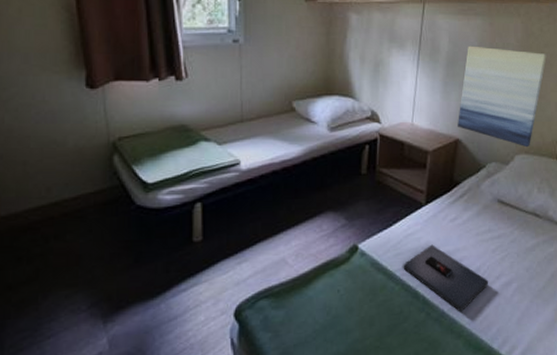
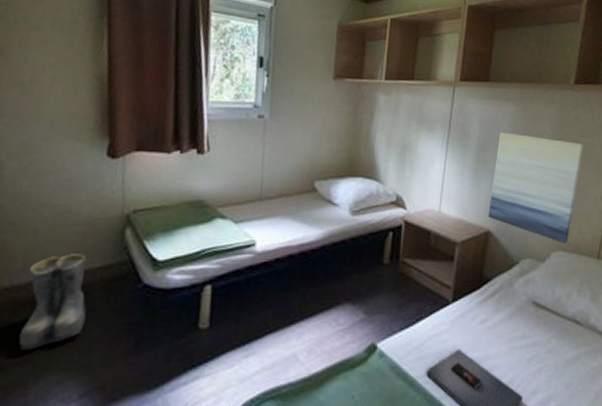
boots: none [23,181,85,271] -> present [19,254,87,350]

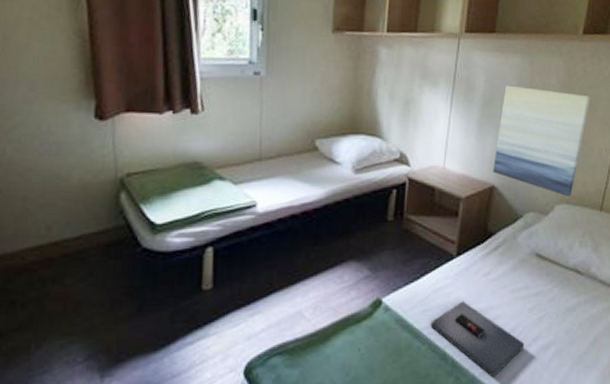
boots: present [19,254,87,350] -> none [17,220,85,316]

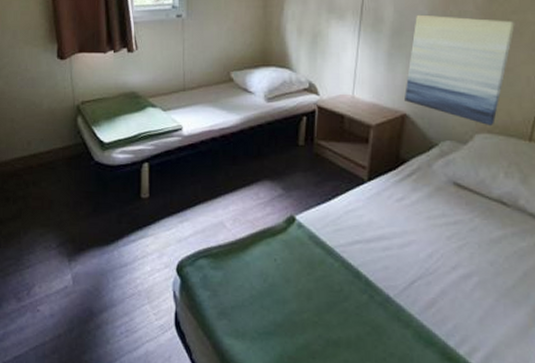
book: present [430,301,525,378] -> none [343,223,443,300]

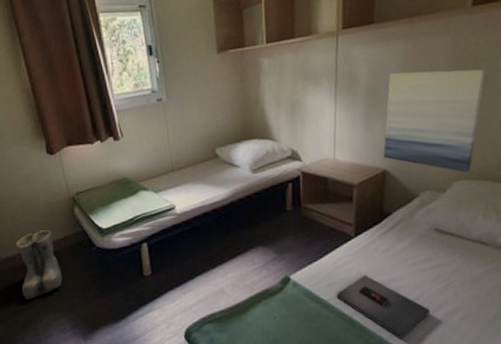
boots: none [10,137,55,210] -> present [15,230,62,300]
book: none [343,223,443,300] -> present [336,275,431,340]

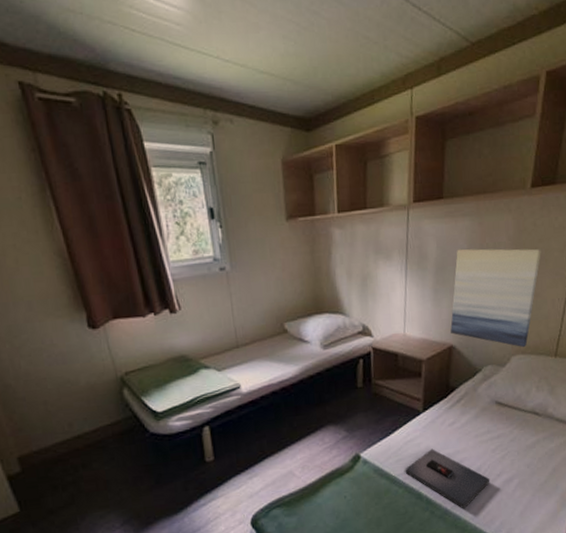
boots: present [15,230,62,300] -> none [49,416,110,497]

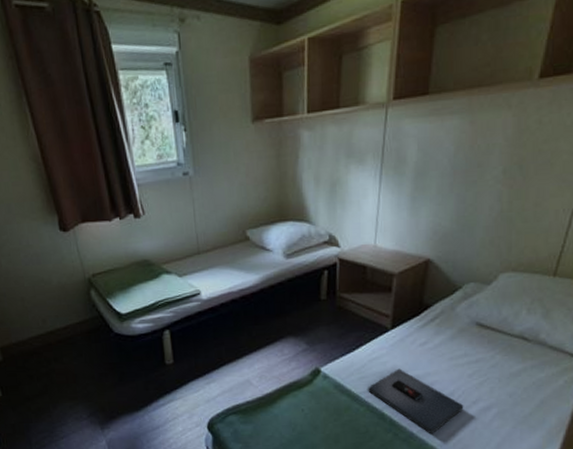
wall art: present [450,248,541,348] -> none [428,150,546,265]

